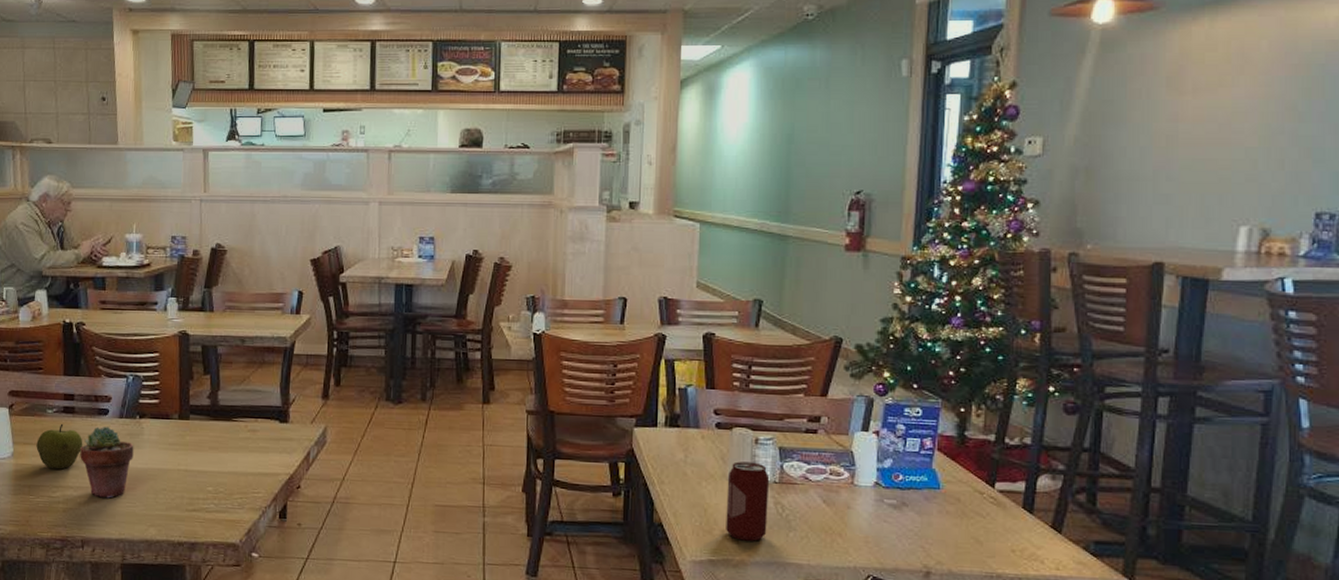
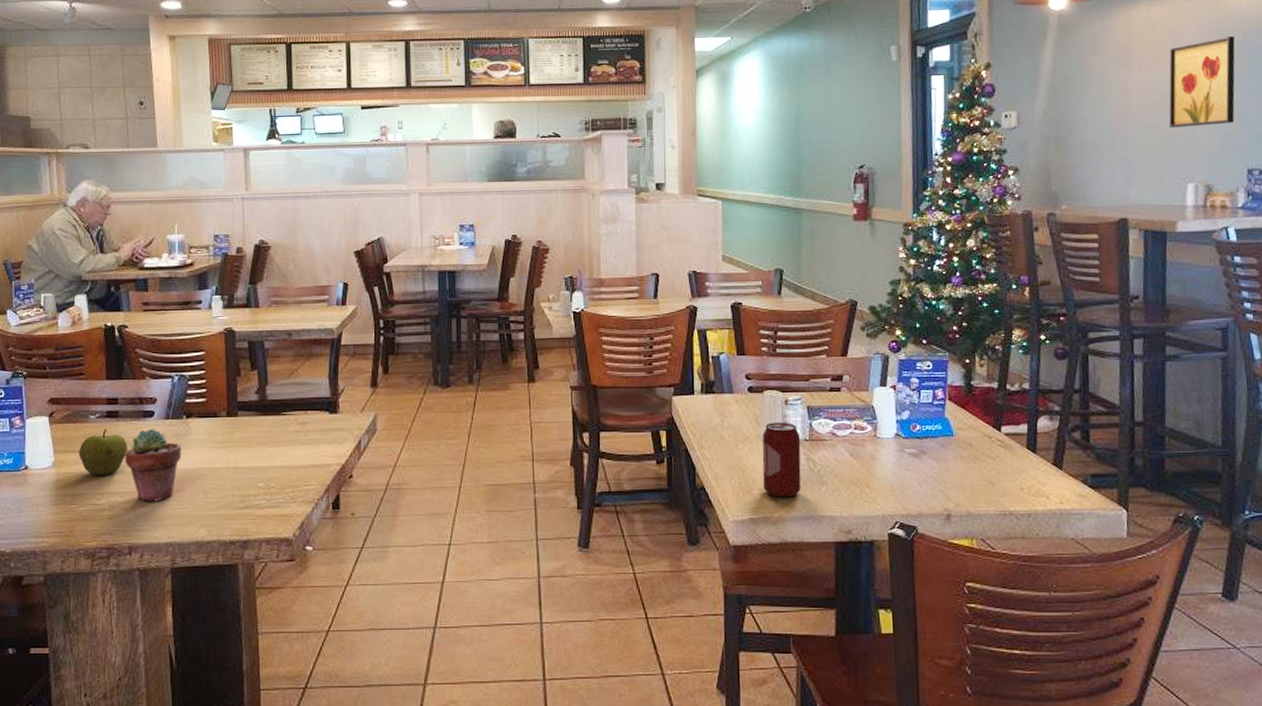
wall art: none [1225,58,1315,163] -> present [1169,35,1235,129]

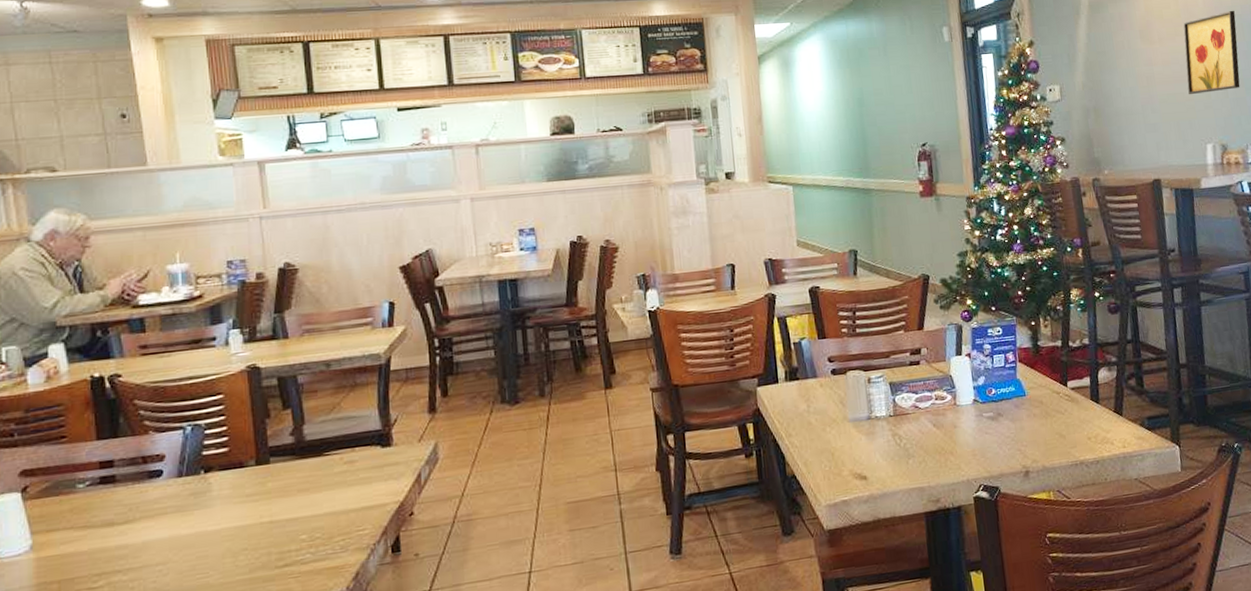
apple: present [79,428,128,476] -> none [65,497,131,555]
potted succulent: present [125,429,181,502] -> none [128,490,201,577]
beverage can: present [762,422,802,498] -> none [848,400,890,476]

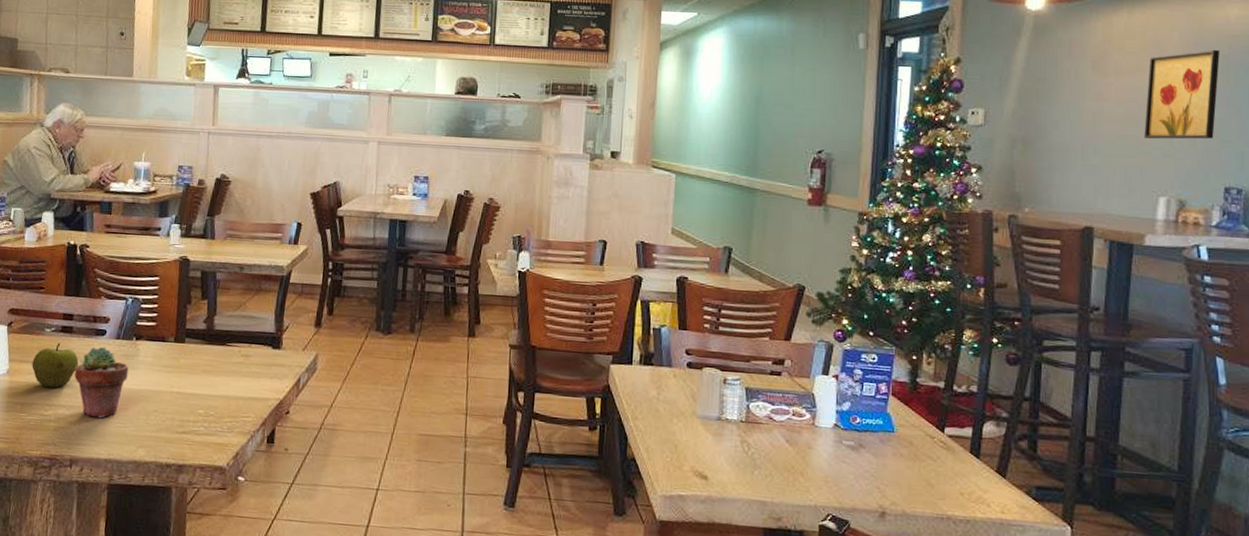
apple: none [65,497,131,555] -> present [32,342,79,388]
potted succulent: none [128,490,201,577] -> present [74,347,129,419]

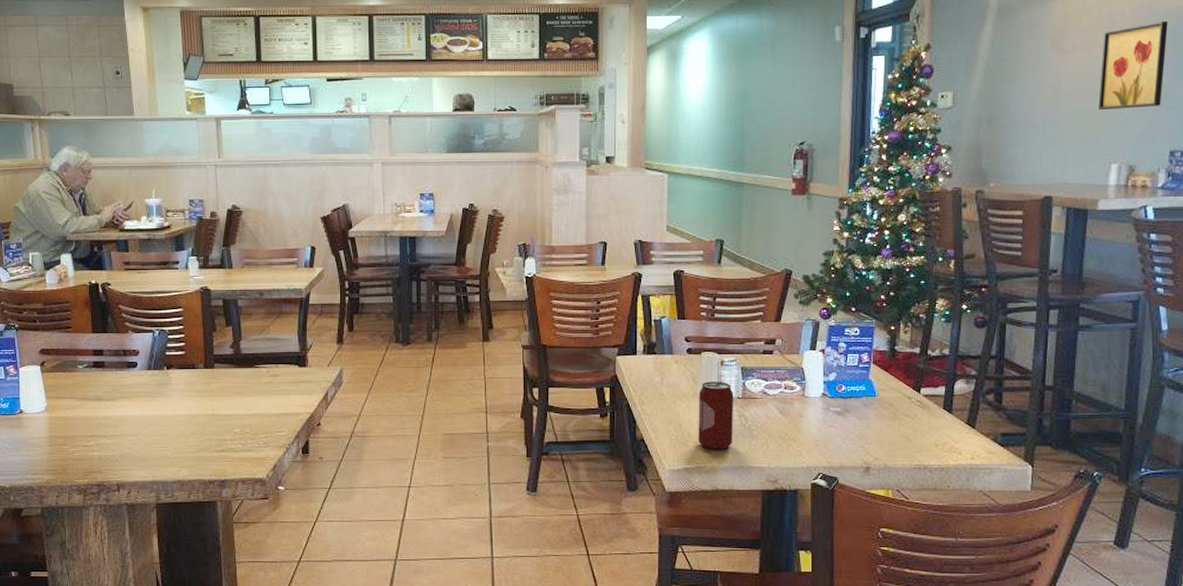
apple: present [32,342,79,388] -> none [69,377,114,420]
potted succulent: present [74,347,129,419] -> none [112,379,163,444]
beverage can: none [695,400,737,478] -> present [698,381,734,450]

